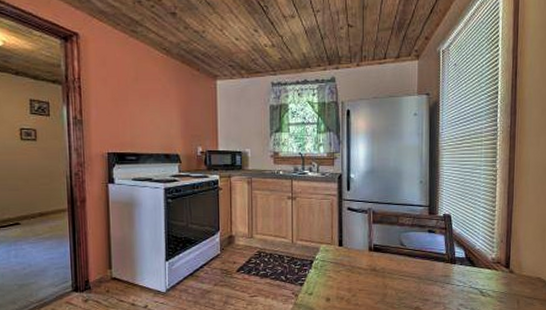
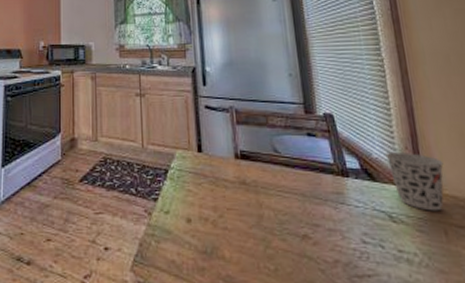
cup: none [485,244,526,287] -> present [385,151,444,211]

